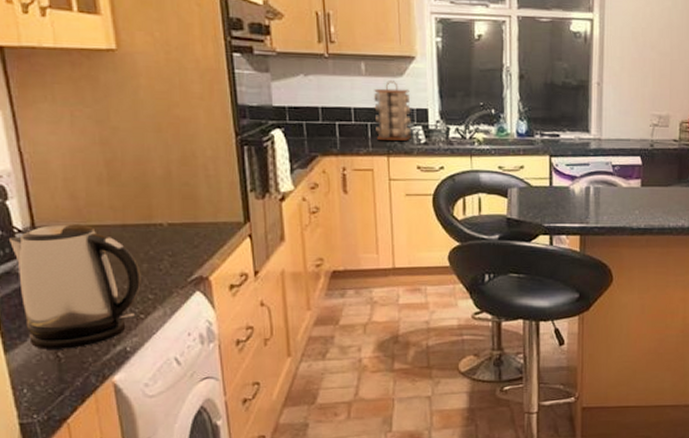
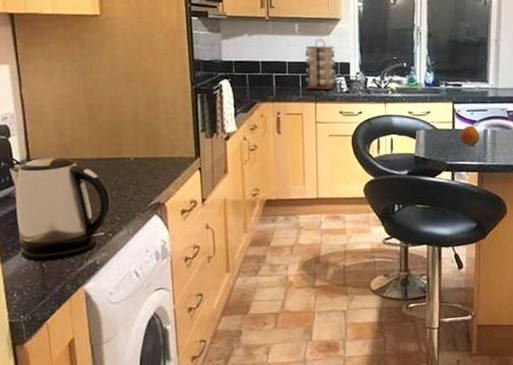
fruit: none [558,182,582,205] -> present [460,126,480,145]

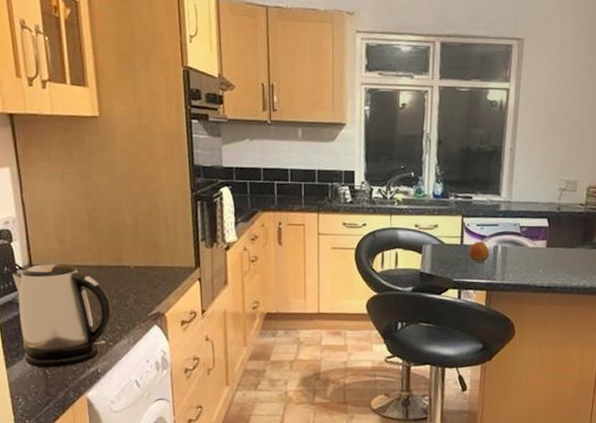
spice rack: present [305,39,336,90] -> none [308,145,340,200]

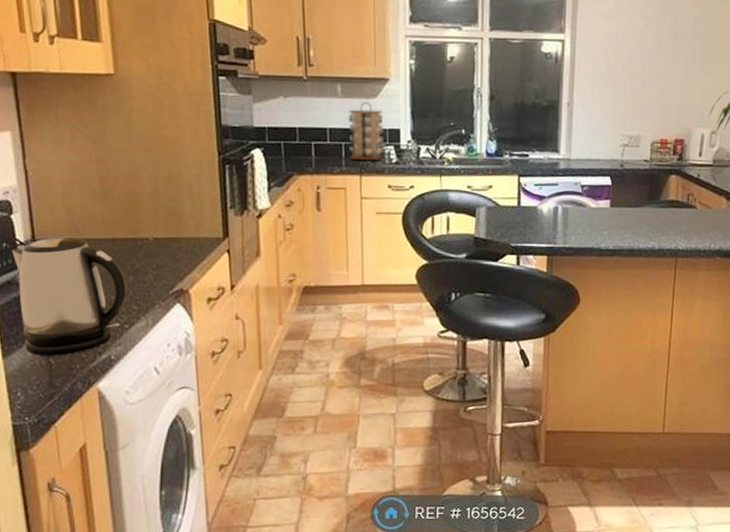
spice rack: none [308,145,340,200] -> present [349,102,384,161]
fruit: present [468,241,490,262] -> none [526,202,550,225]

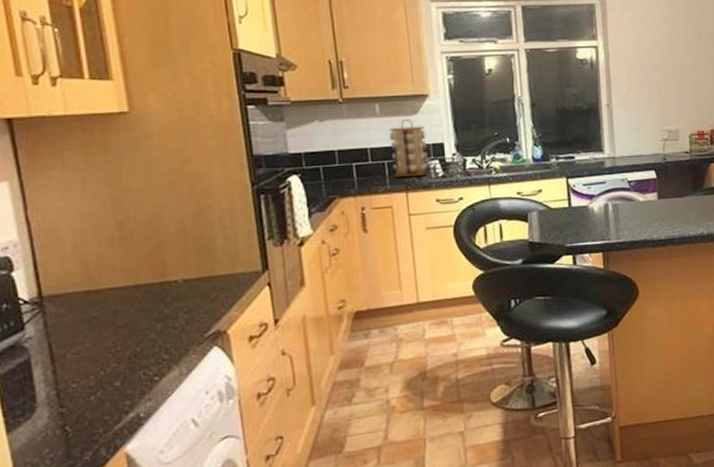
kettle: present [12,237,127,356] -> none [15,289,155,425]

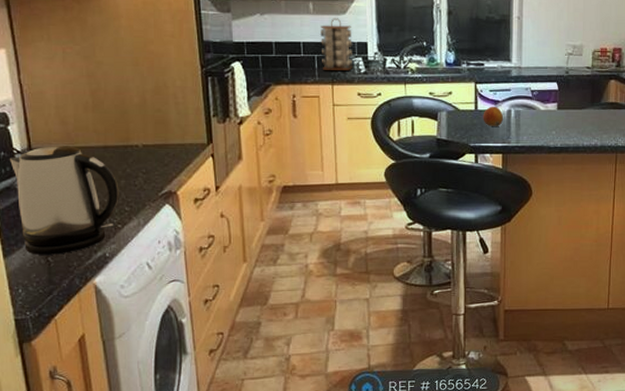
kettle: none [15,289,155,425] -> present [10,146,119,255]
fruit: none [578,201,601,224] -> present [483,106,504,126]

